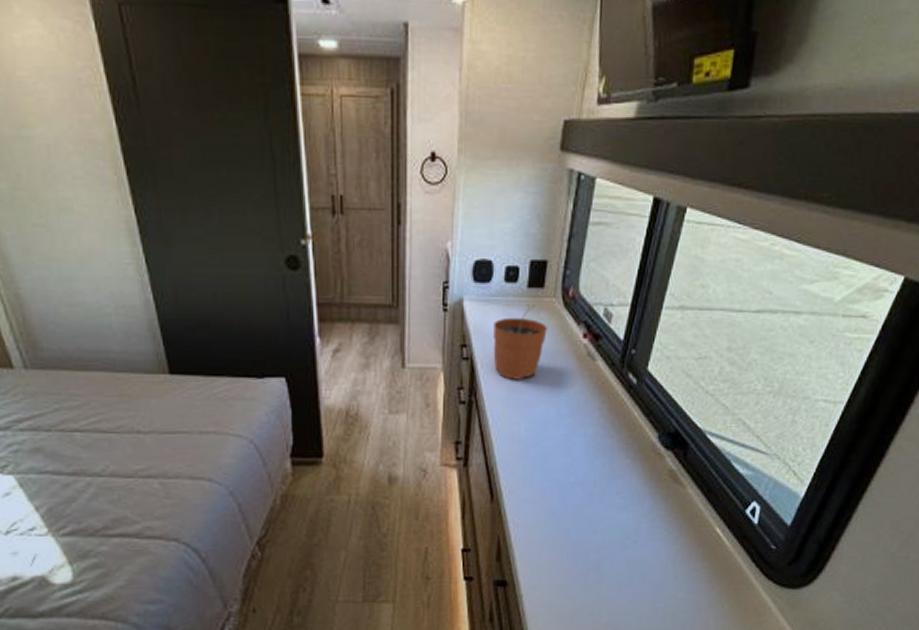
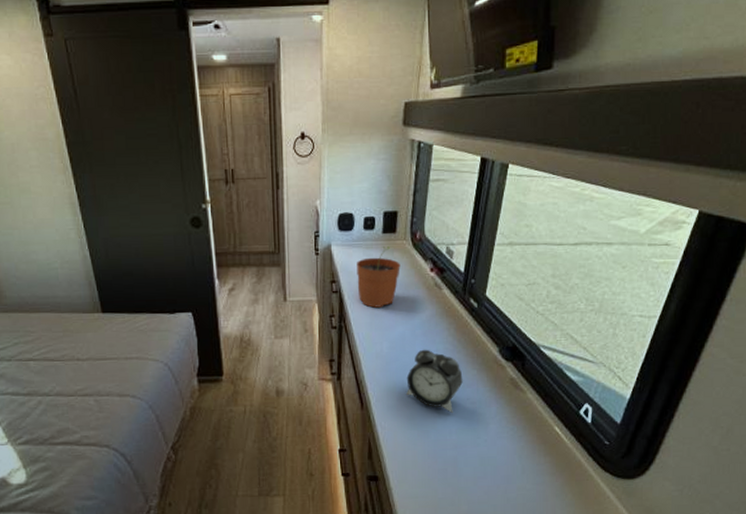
alarm clock: none [544,432,614,509] -> present [405,349,463,413]

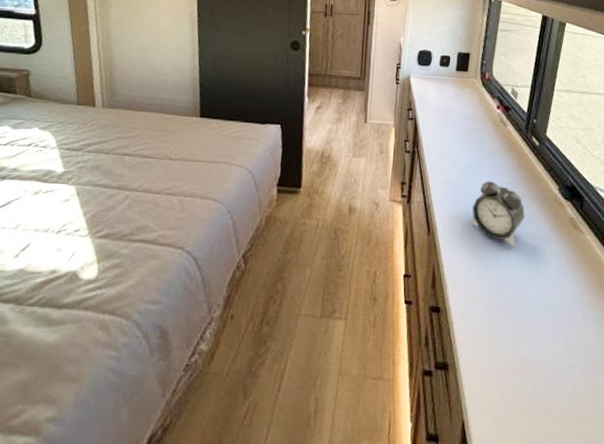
plant pot: present [357,246,401,308] -> none [431,82,471,137]

